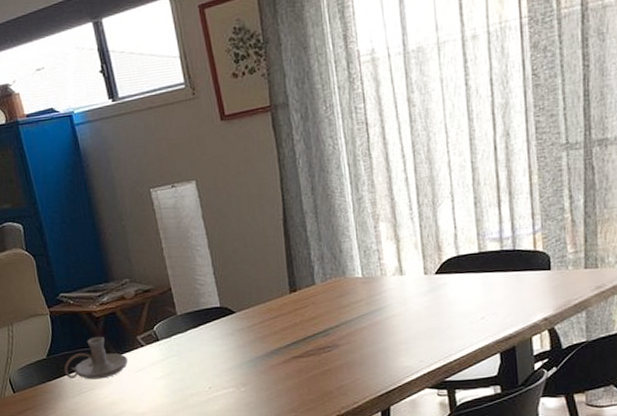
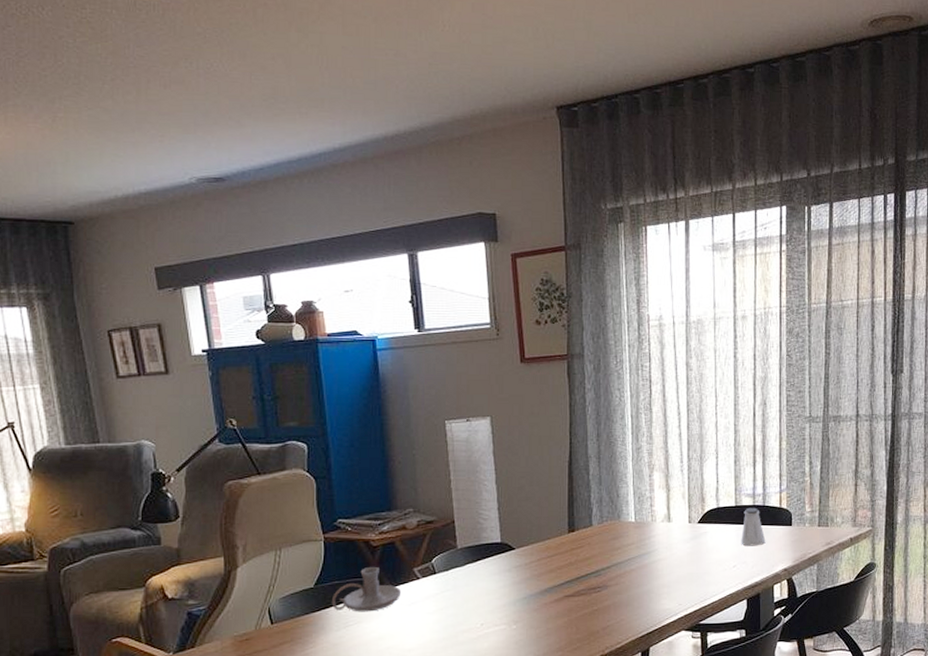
saltshaker: none [488,252,519,296] -> present [741,507,766,547]

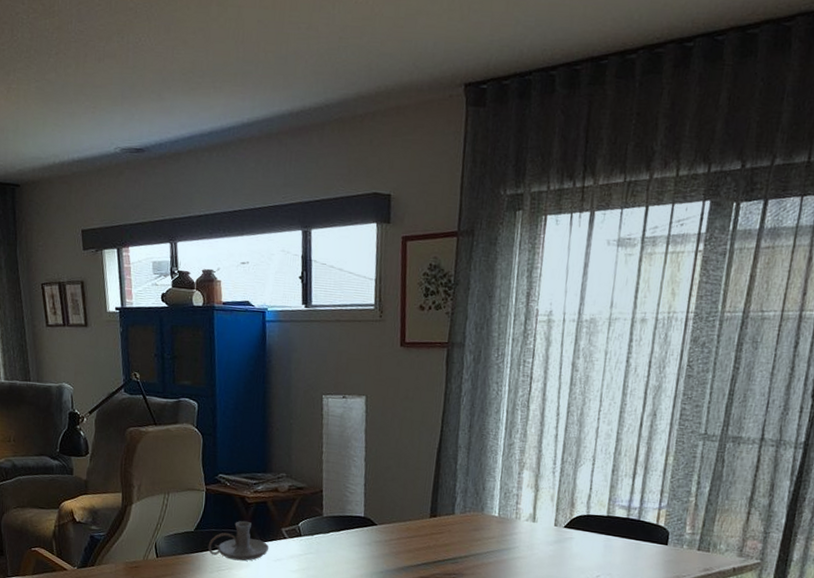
saltshaker: present [741,507,766,547] -> none [608,519,636,560]

